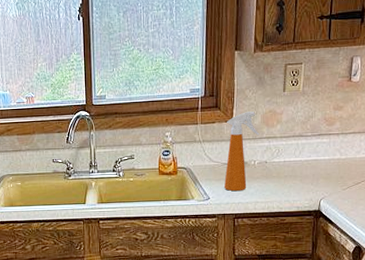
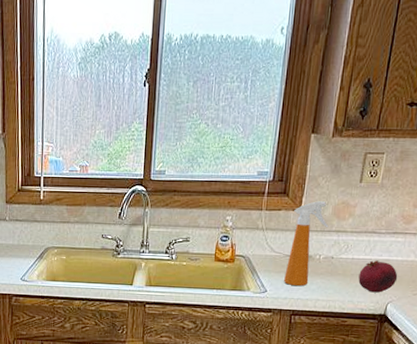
fruit: none [292,161,327,191] -> present [358,260,398,293]

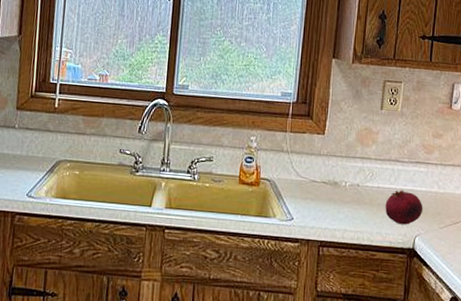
spray bottle: present [284,201,329,287] -> none [311,126,353,215]

